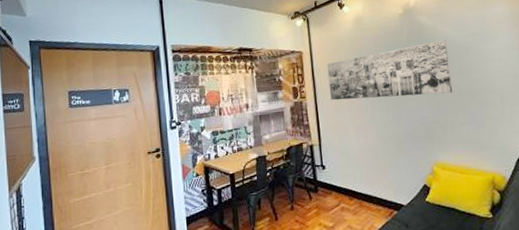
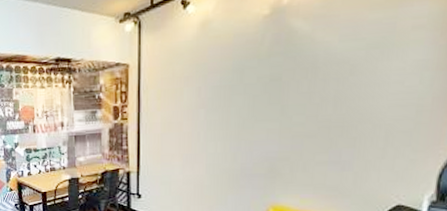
wall art: present [326,40,453,101] -> none [156,53,325,125]

